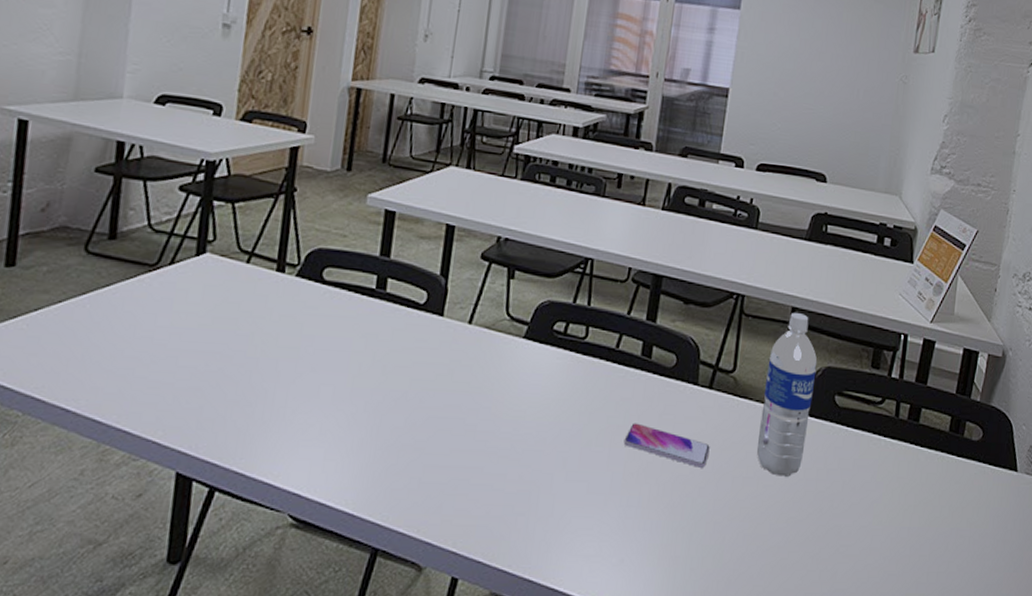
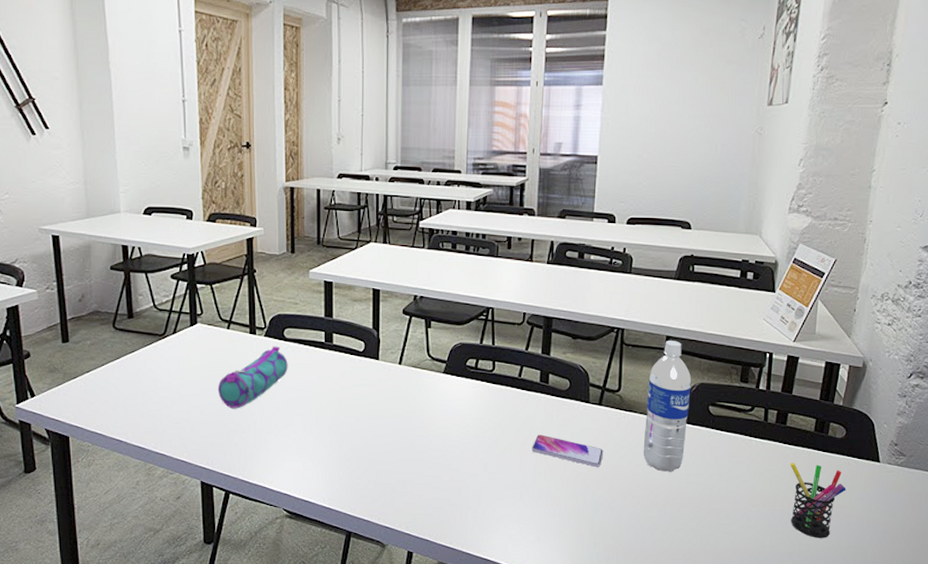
pencil case: none [220,290,323,372] -> present [217,346,288,409]
pen holder: none [920,469,981,565] -> present [790,463,846,538]

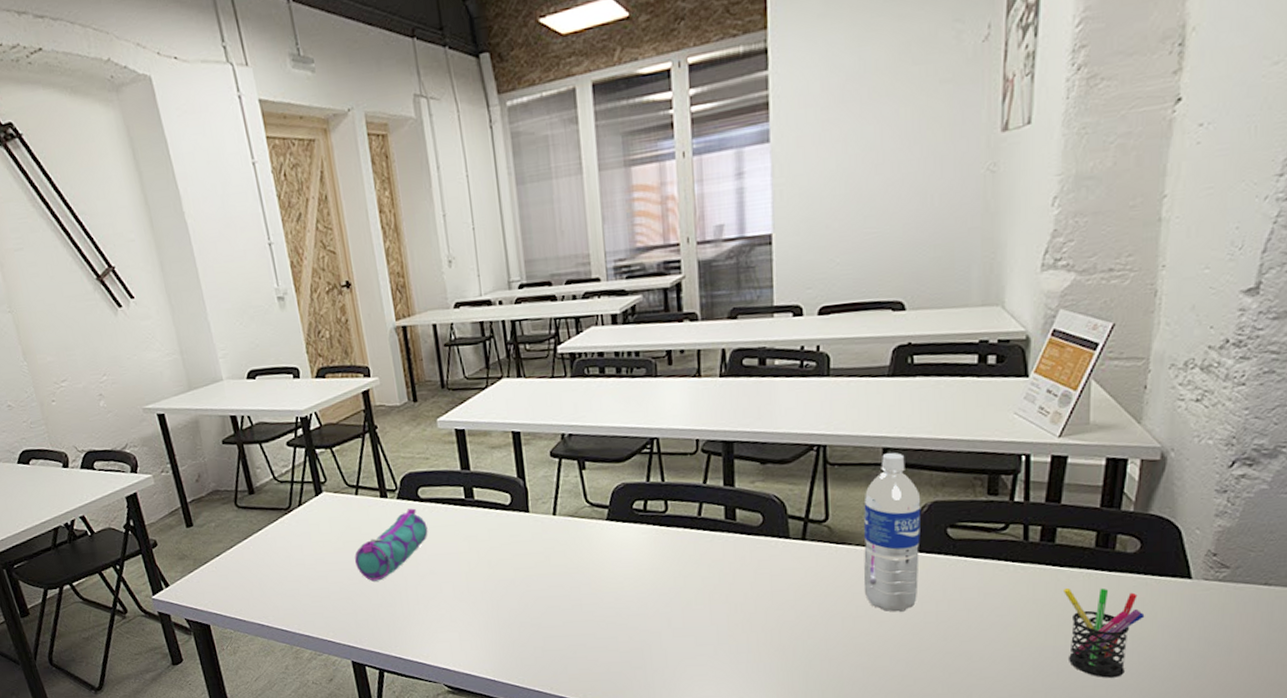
smartphone: present [531,434,603,467] -> none [722,580,813,613]

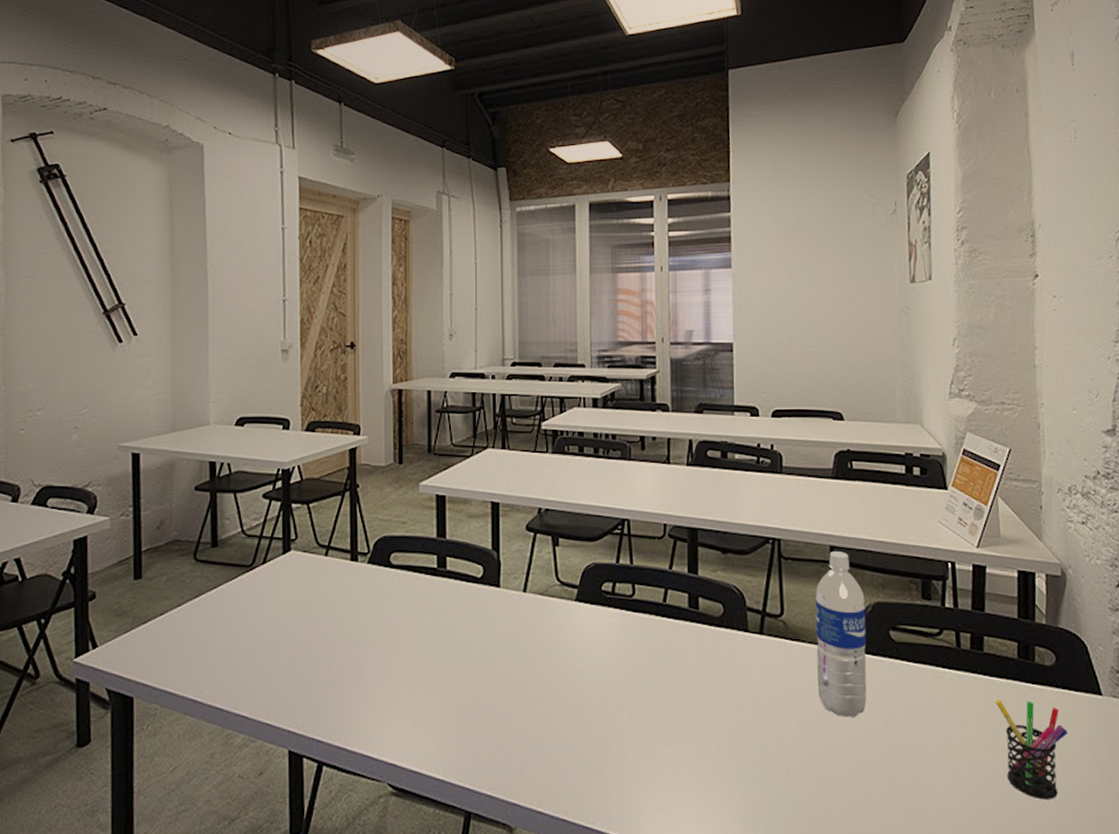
pencil case: present [354,508,428,581] -> none [311,575,395,655]

